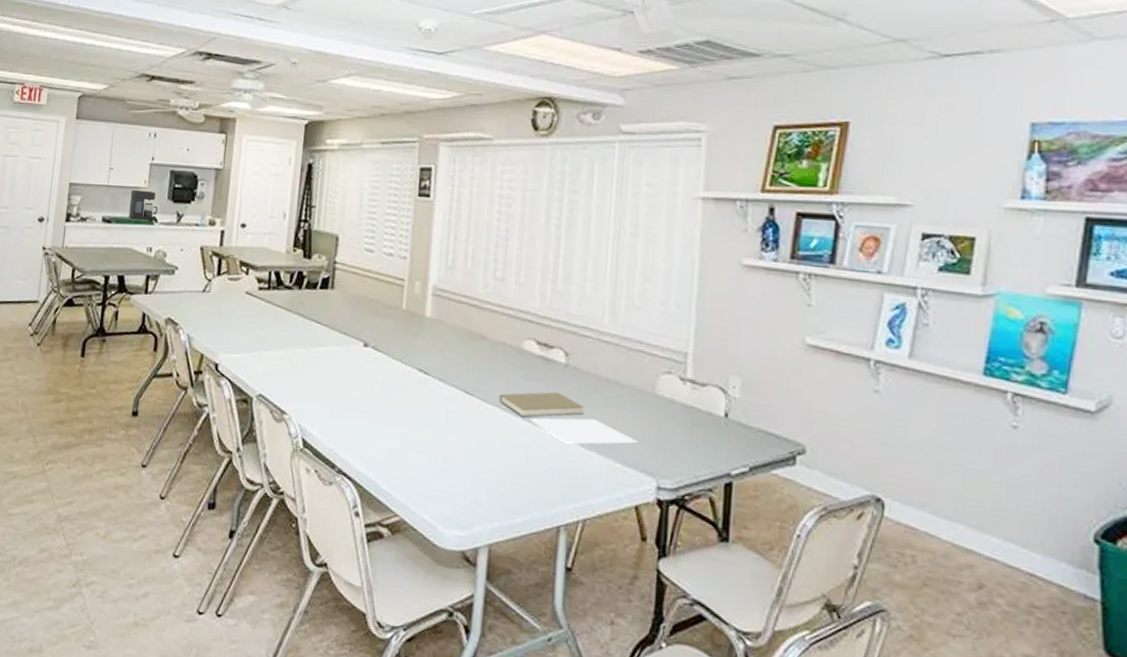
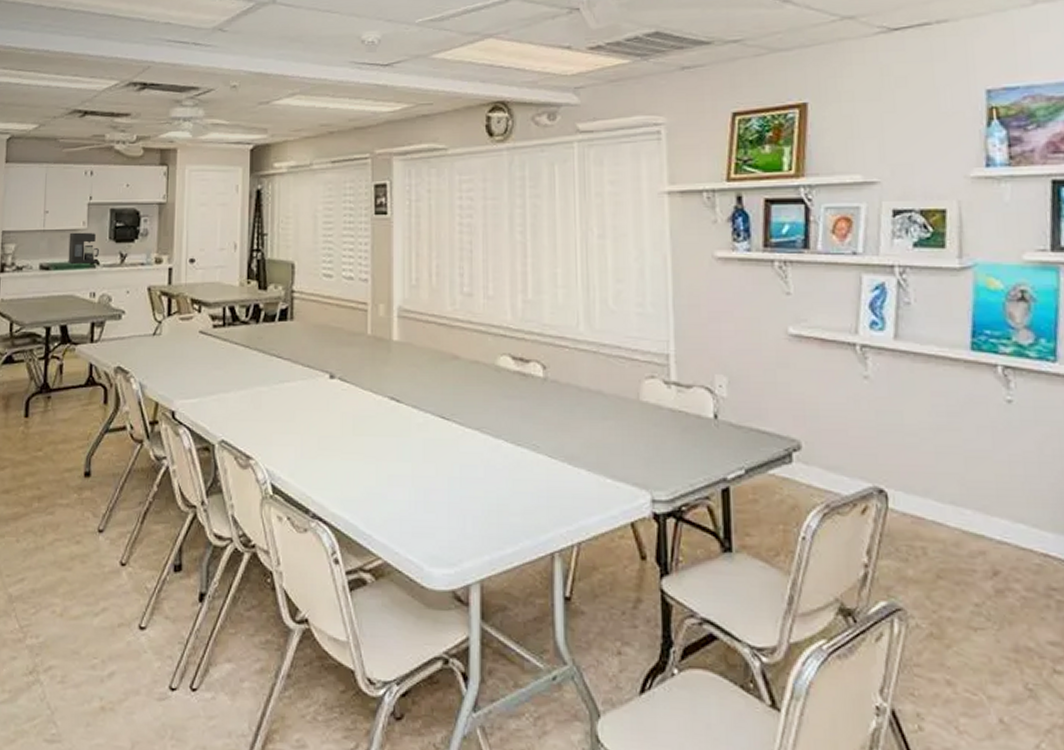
book: present [499,391,584,418] -> none [477,408,567,439]
paper sheet: present [529,418,637,444] -> none [511,434,627,462]

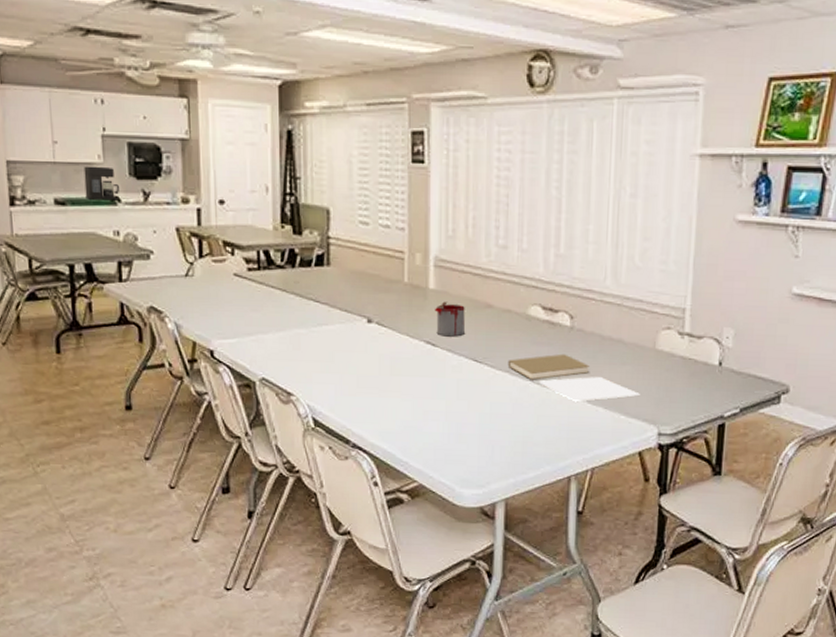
paint can: none [399,354,430,392] -> present [435,301,465,337]
book: none [477,408,567,439] -> present [507,354,589,380]
paper sheet: none [511,434,627,462] -> present [538,377,640,401]

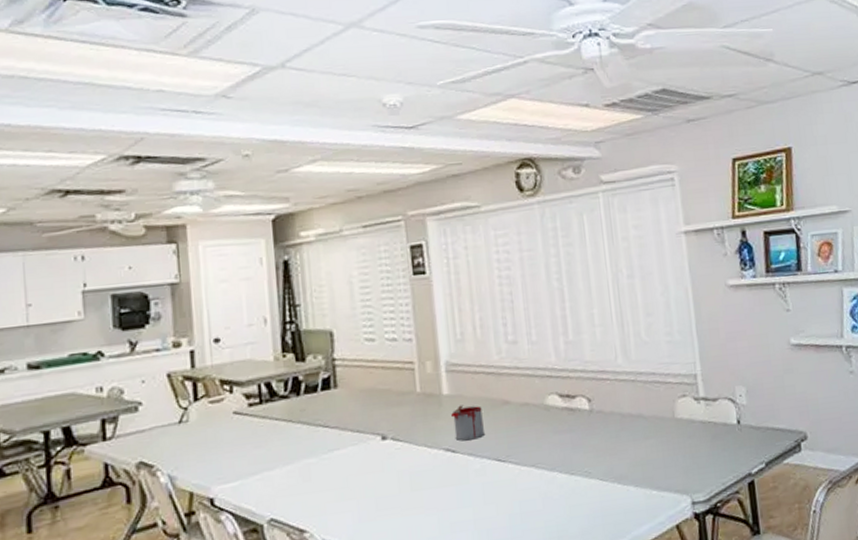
coffee maker: present [84,166,120,201] -> none [61,322,103,359]
book: present [507,354,589,380] -> none [531,438,614,471]
paper sheet: present [538,377,640,401] -> none [565,455,668,484]

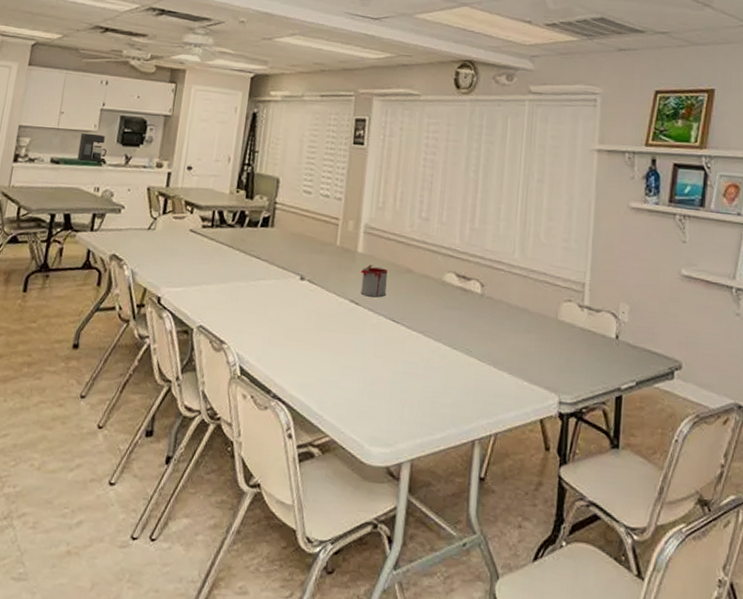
coffee maker: none [61,322,103,359] -> present [77,133,107,162]

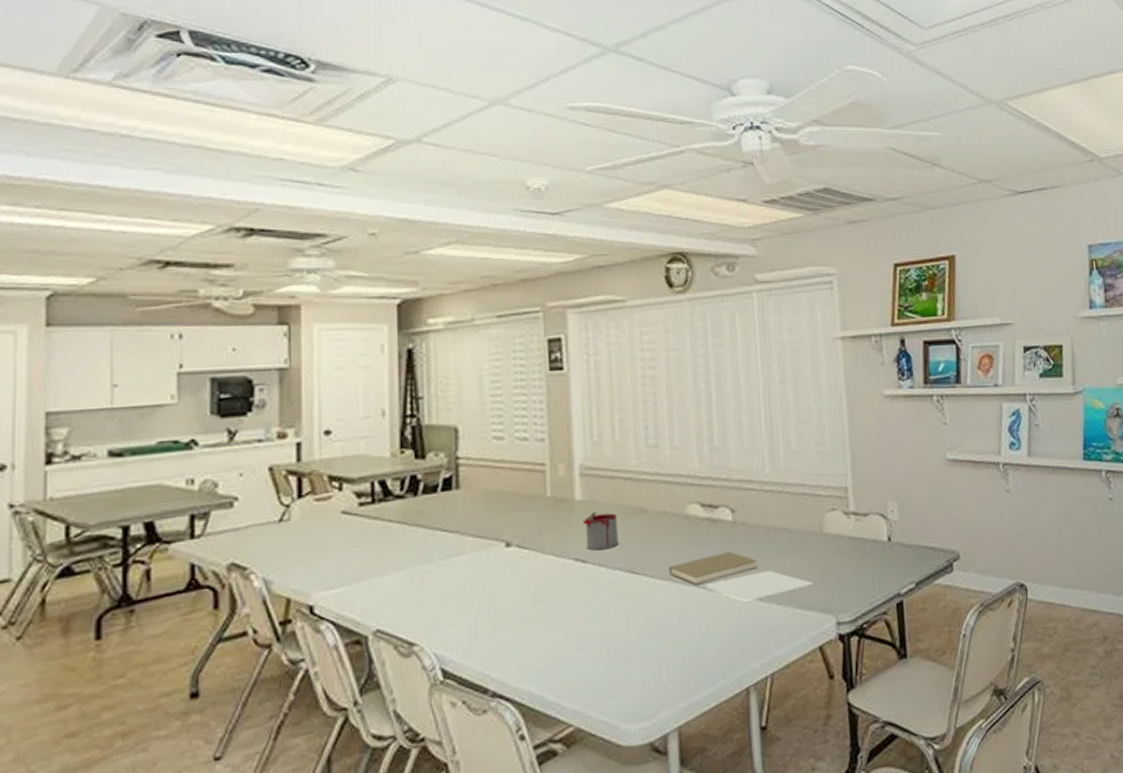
coffee maker: present [77,133,107,162] -> none [151,407,197,447]
book: none [422,319,496,343] -> present [668,551,757,585]
paper sheet: none [449,342,543,365] -> present [703,571,813,601]

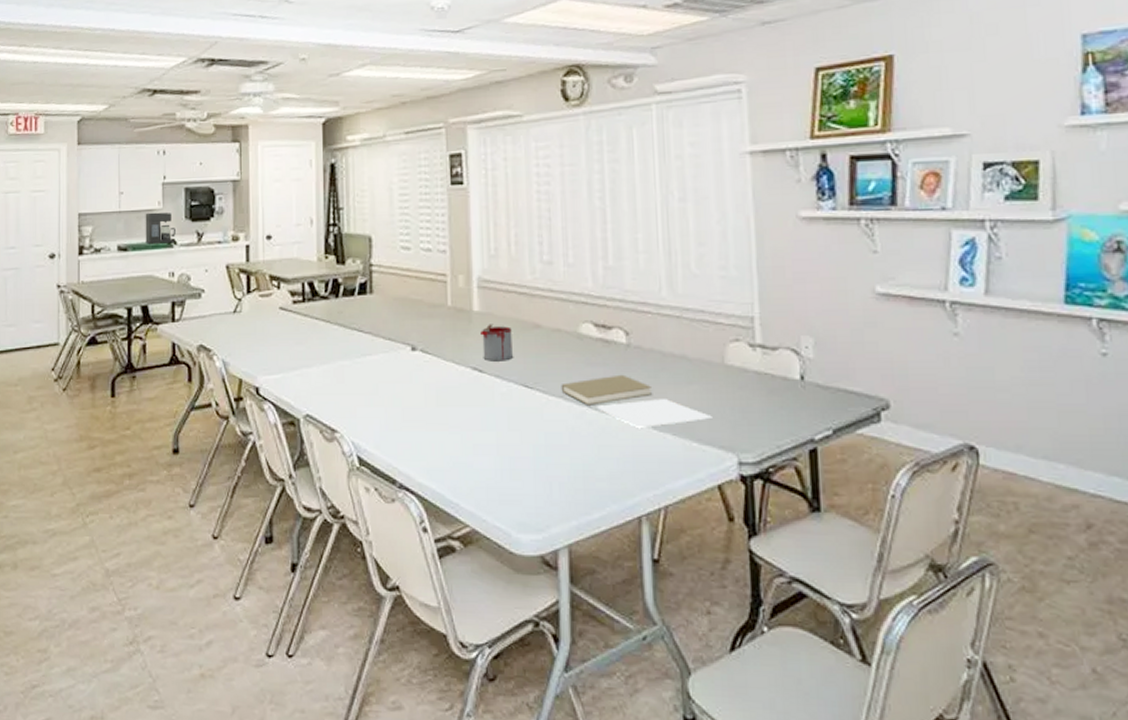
coffee maker: none [151,407,197,447] -> present [145,212,176,244]

